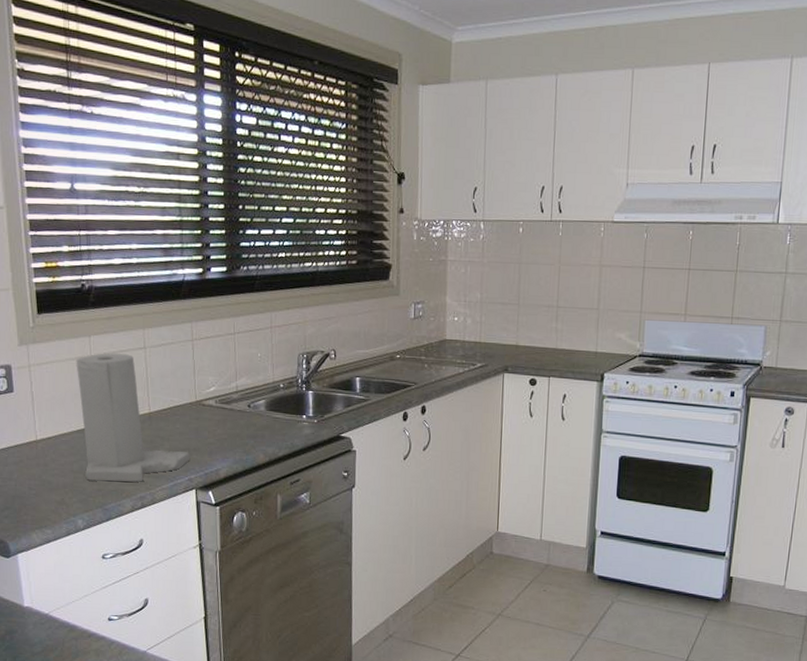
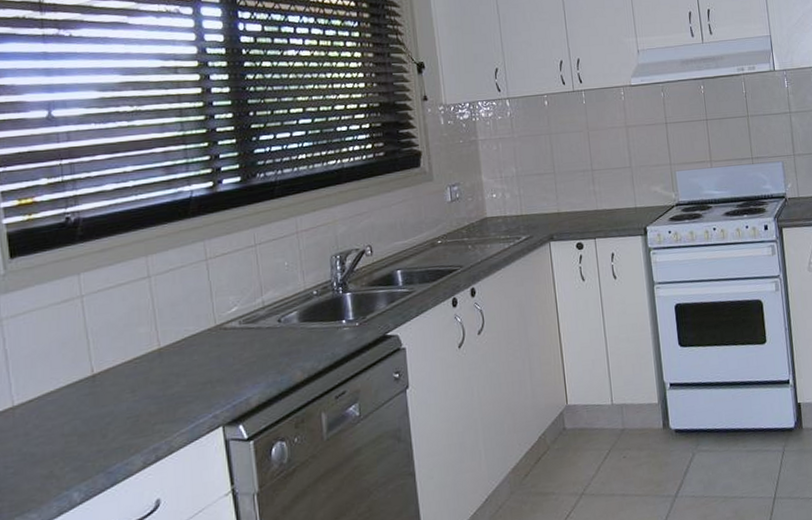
paper towel: present [76,353,191,482] -> none [62,287,214,442]

